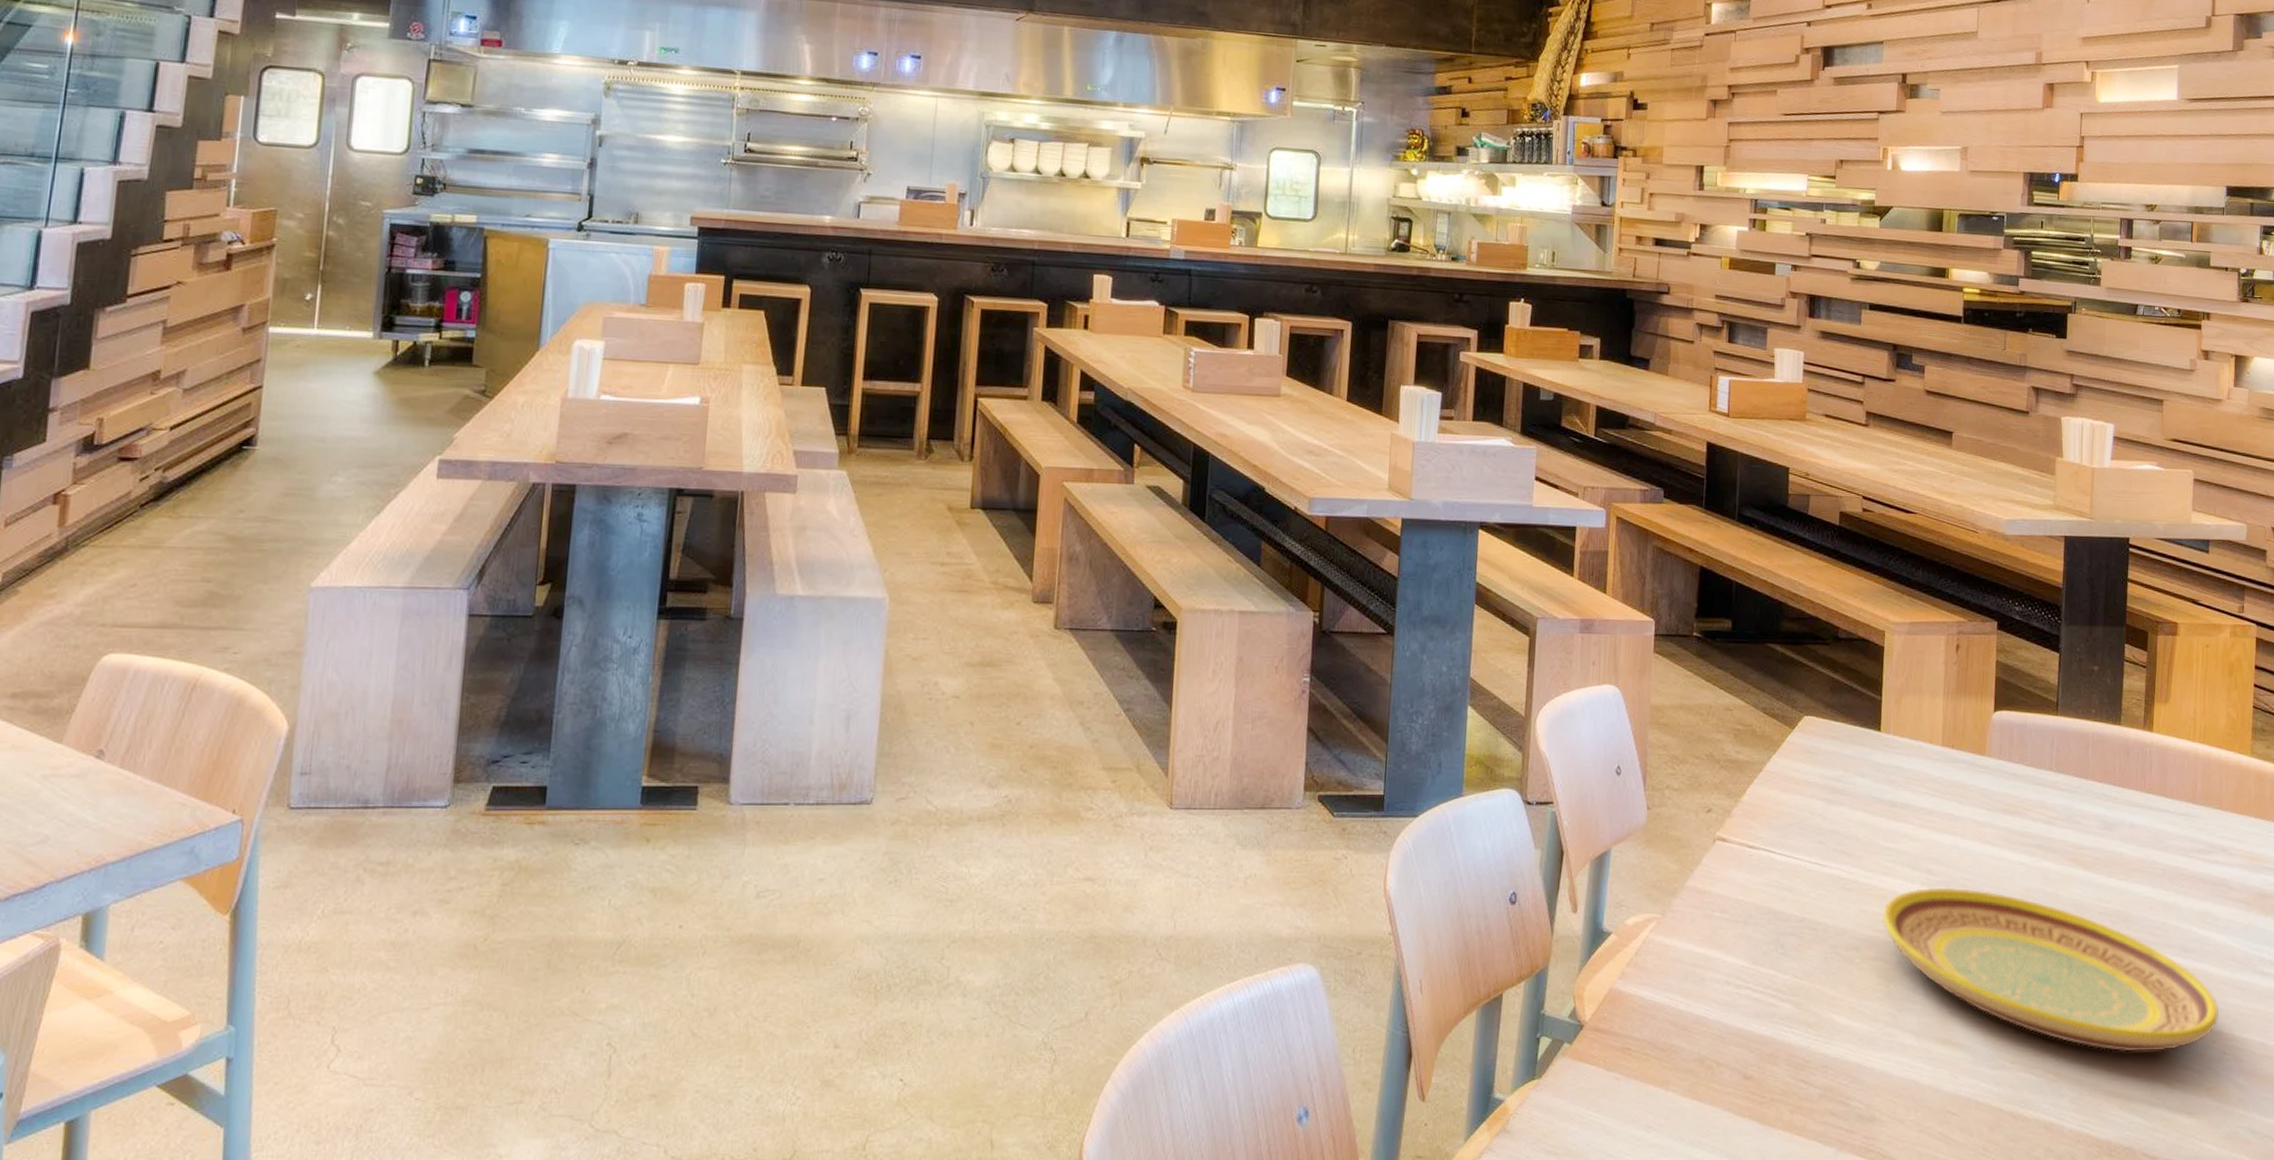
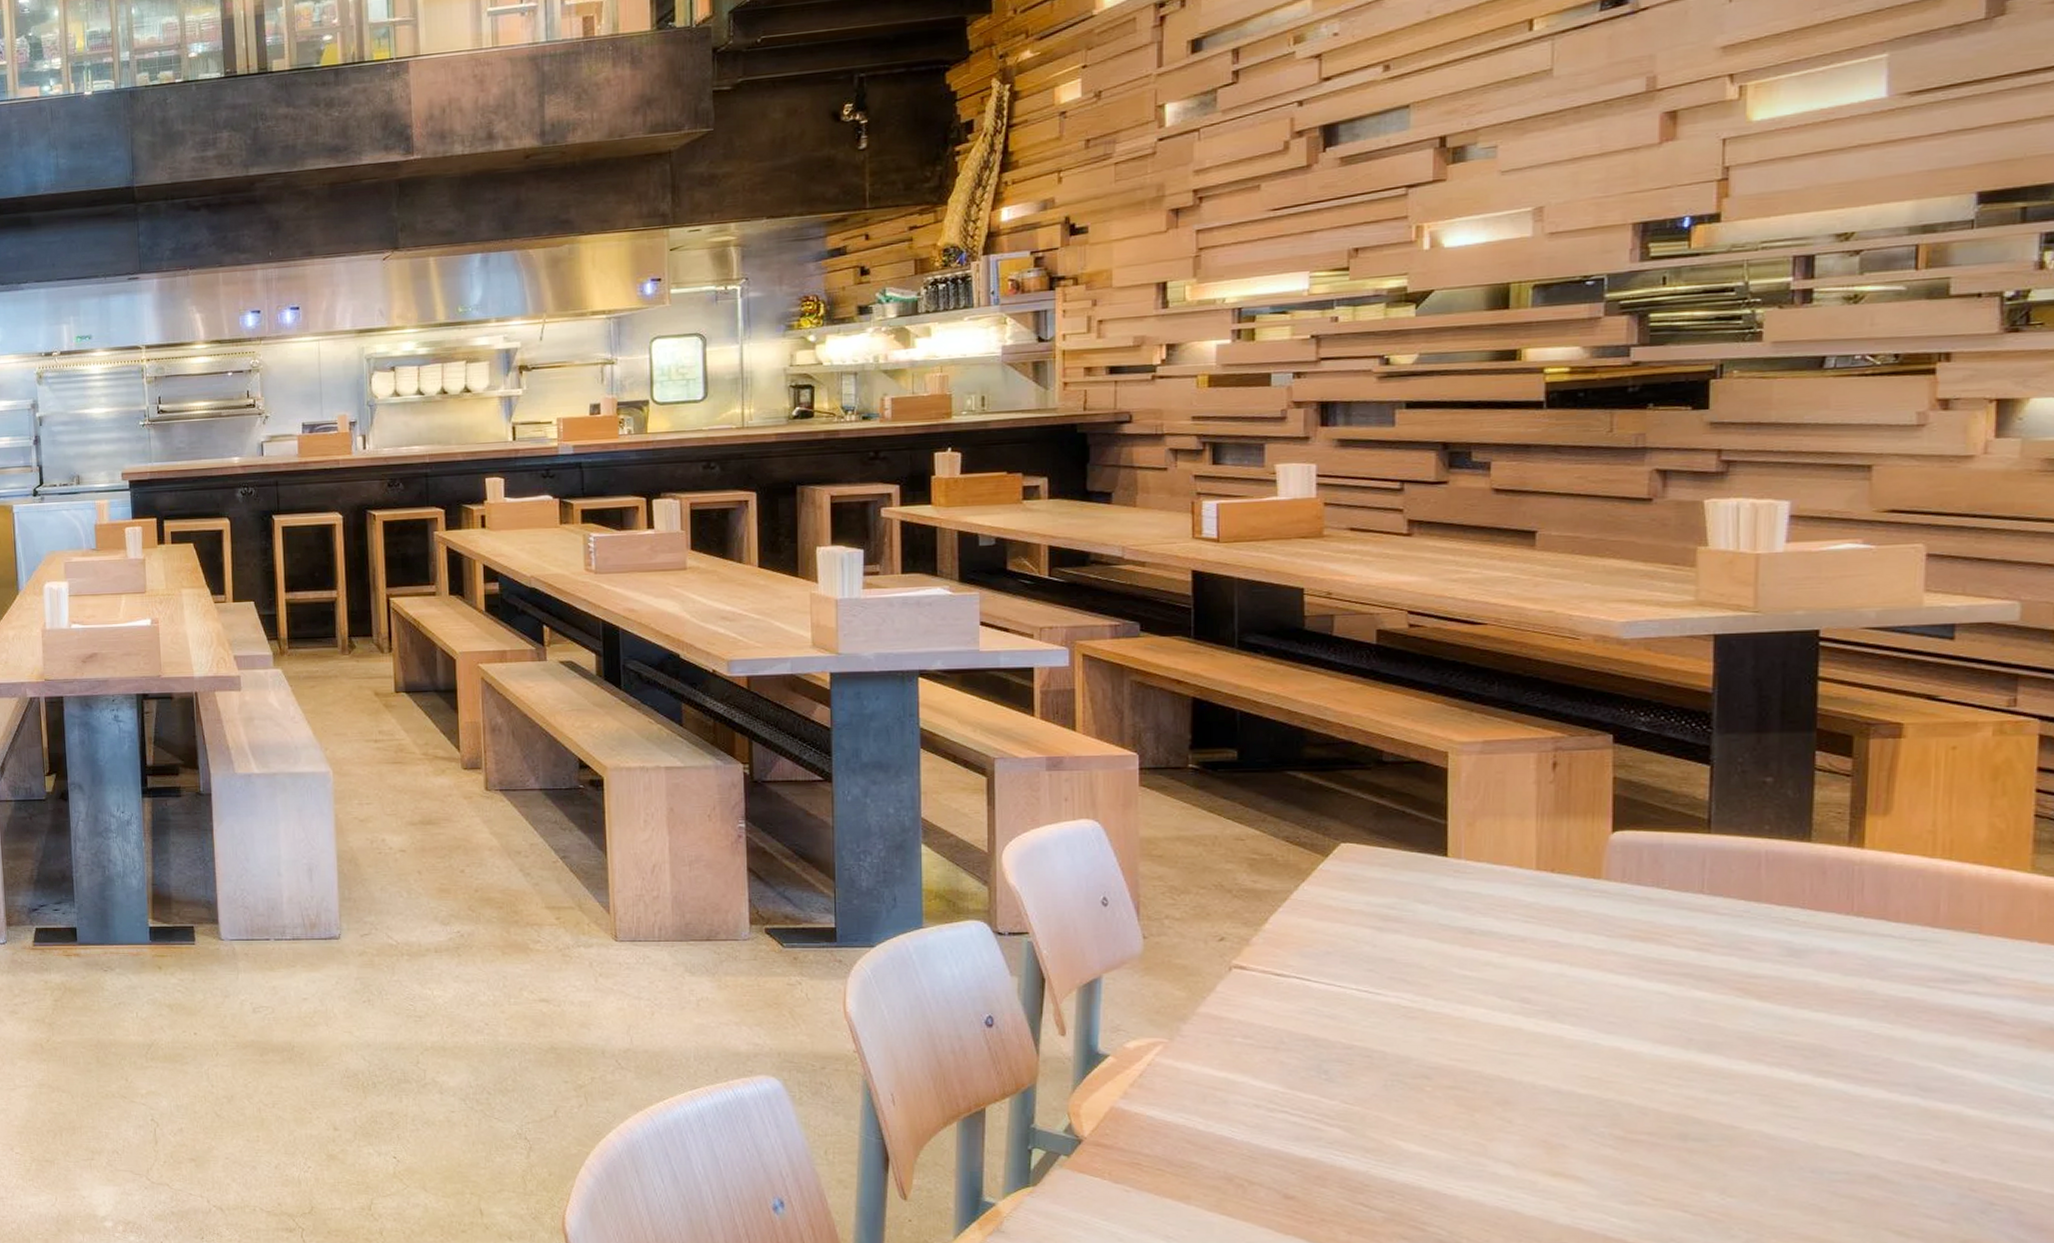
plate: present [1883,887,2220,1052] -> none [1461,1016,1983,1198]

